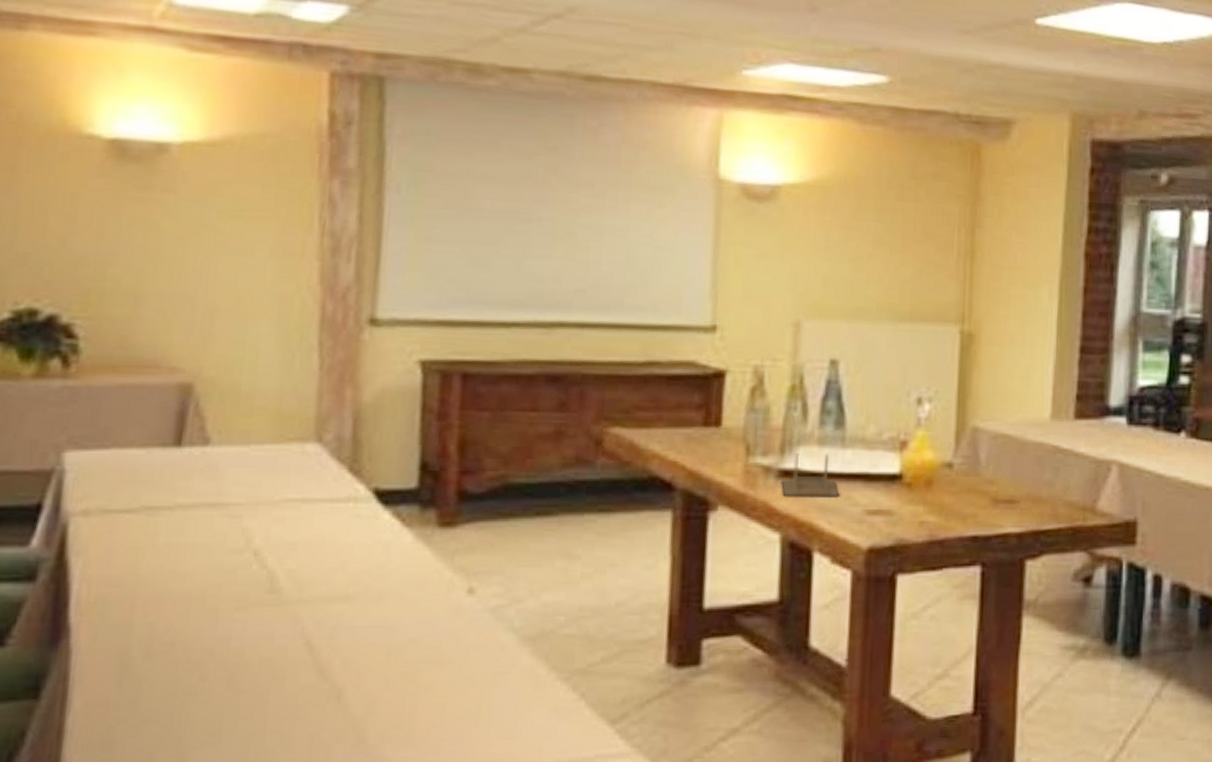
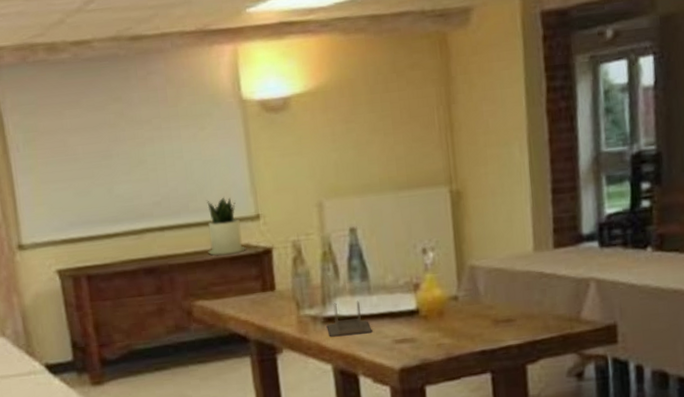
planter: none [639,296,692,374] -> present [207,197,246,256]

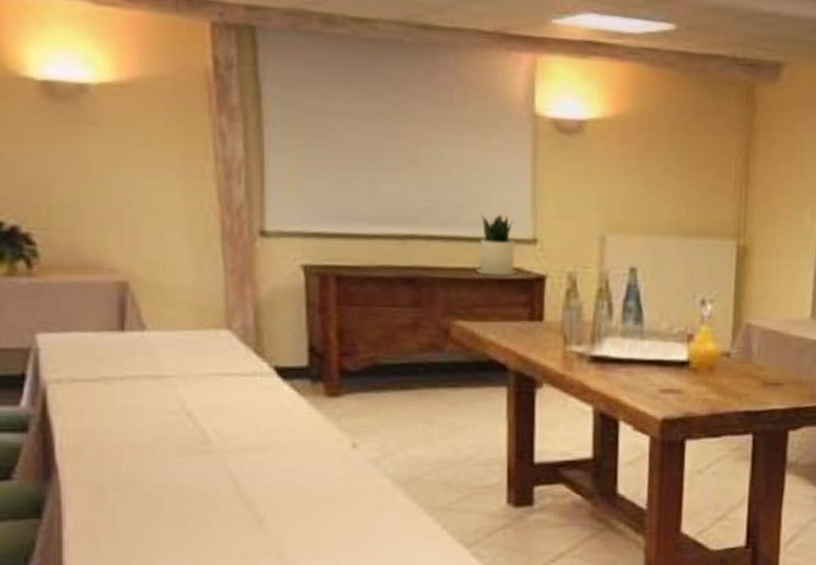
napkin holder: present [326,300,373,336] -> none [592,343,639,378]

